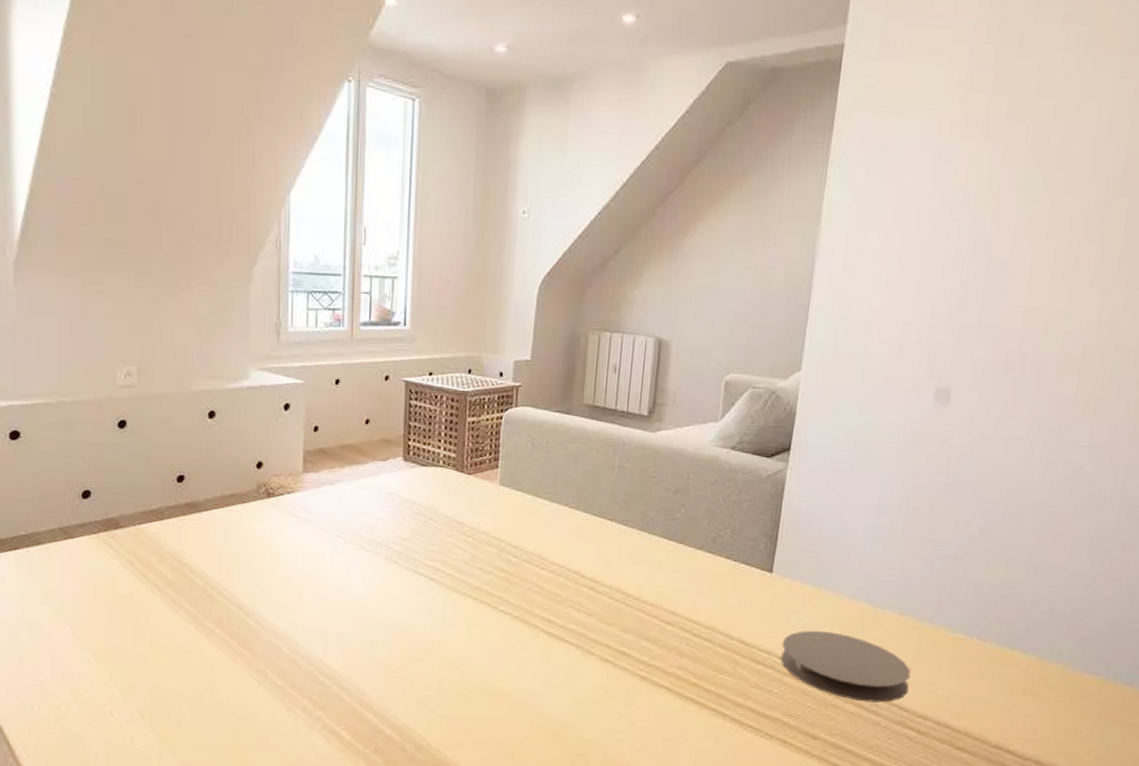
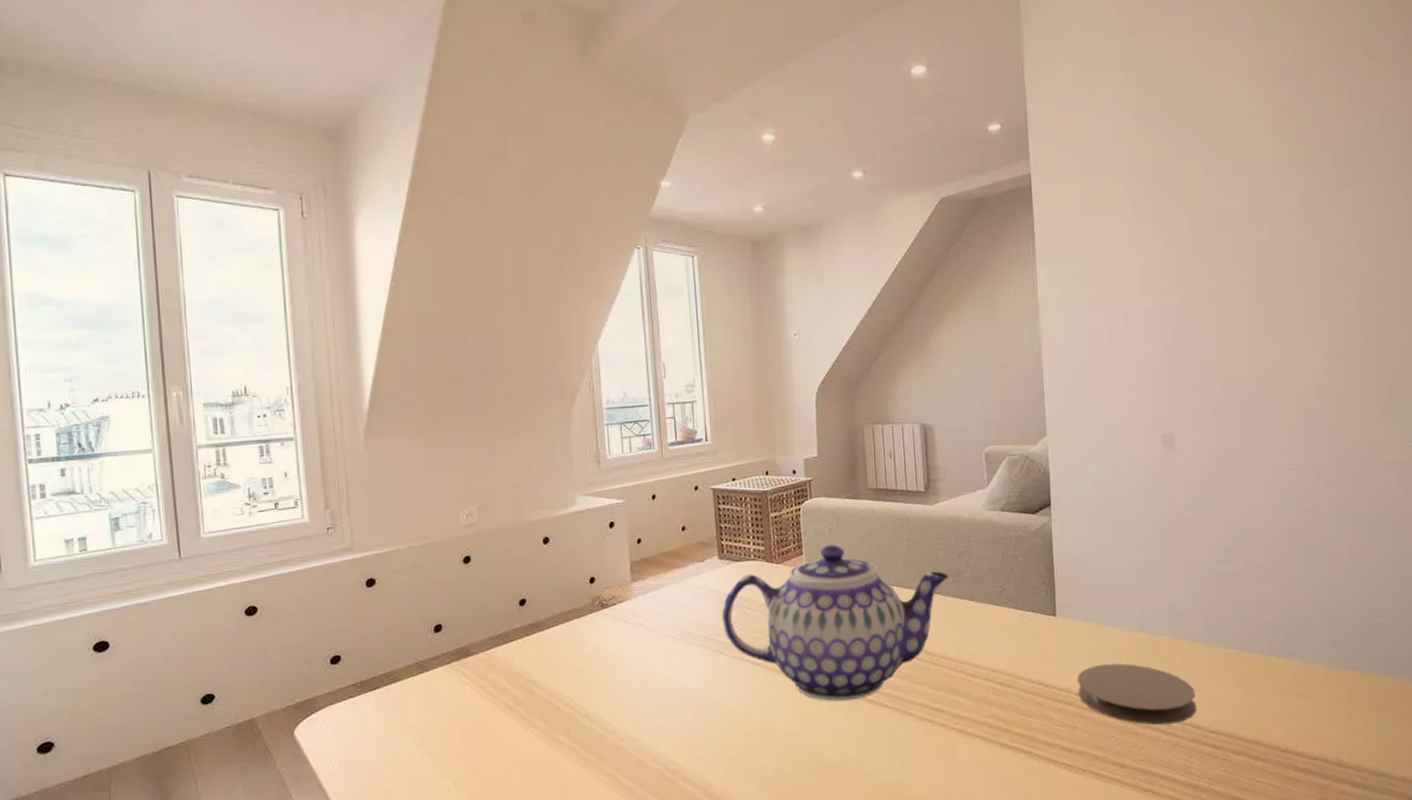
teapot: none [400,461,660,631] -> present [722,544,949,702]

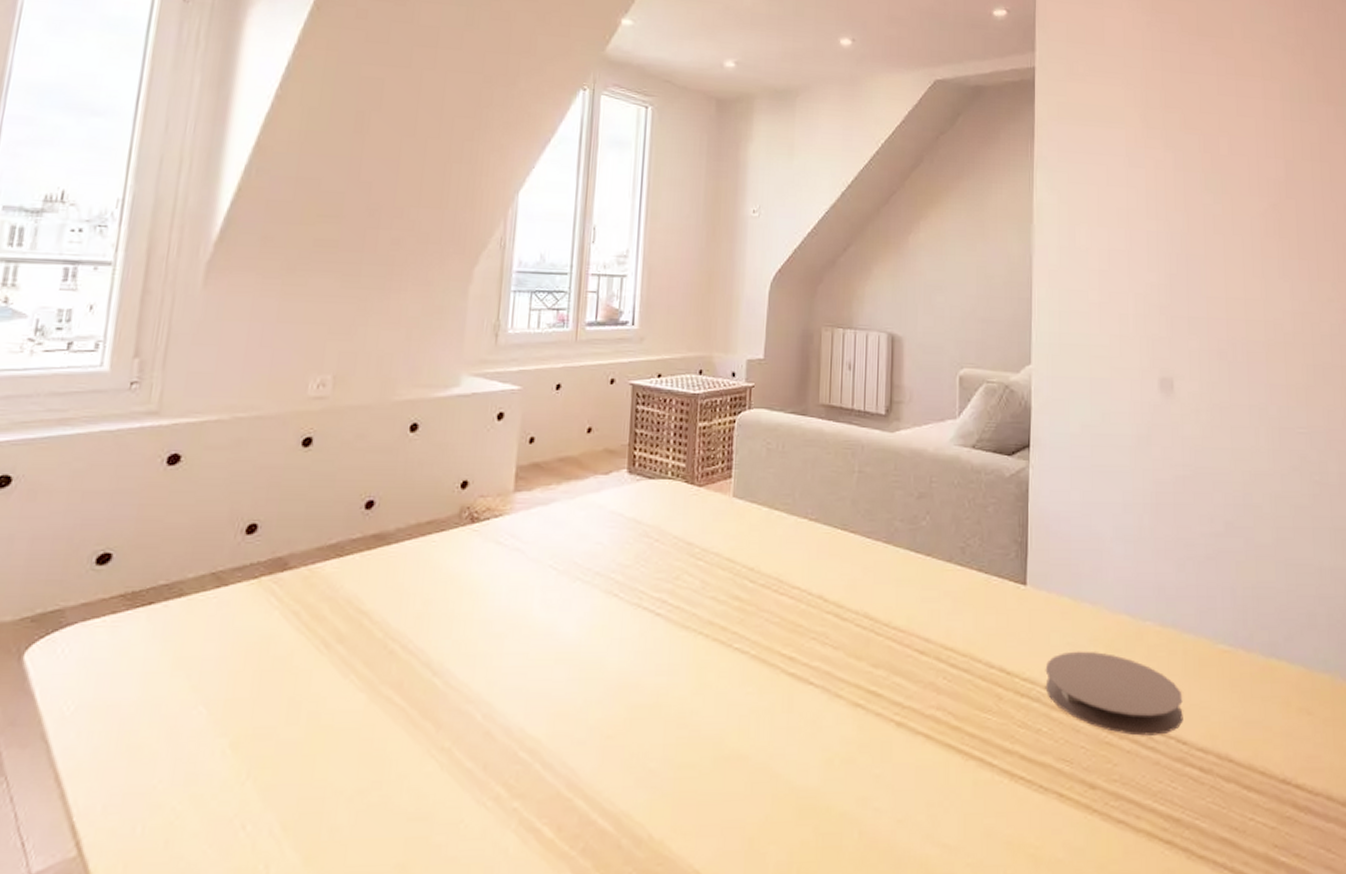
teapot: present [722,544,949,702] -> none [621,469,904,673]

